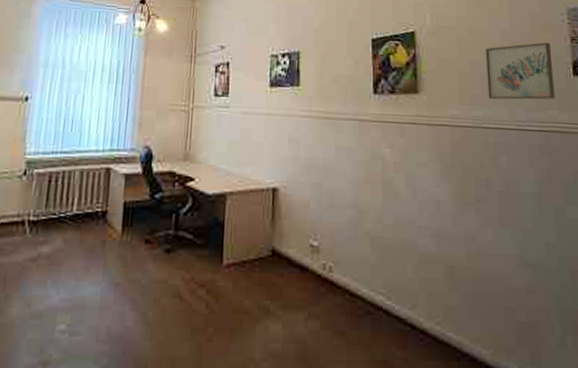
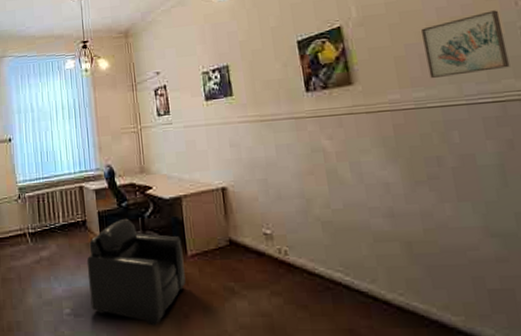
armchair: none [94,214,219,351] -> present [86,219,186,326]

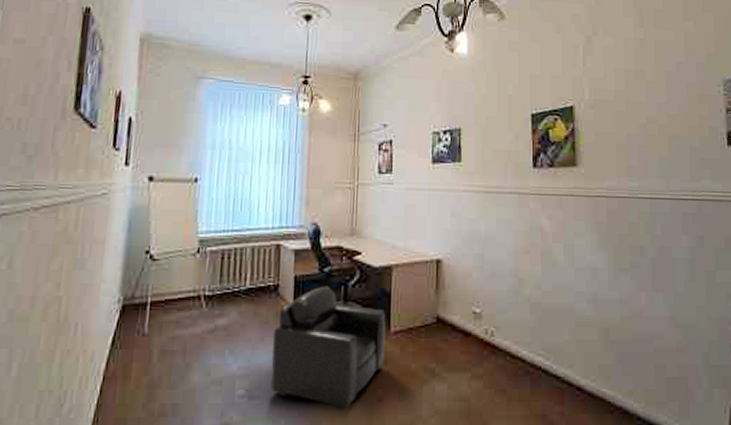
wall art: present [421,10,510,79] -> none [643,114,709,171]

